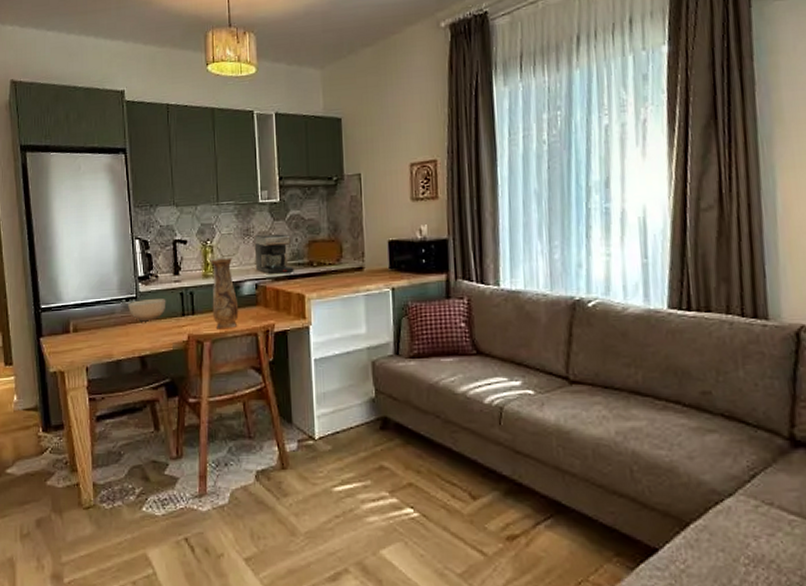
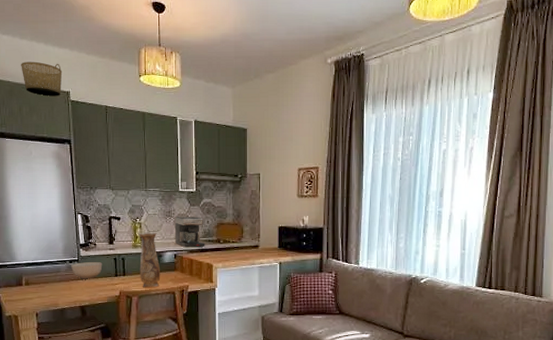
basket: none [68,58,116,99] -> present [21,61,63,97]

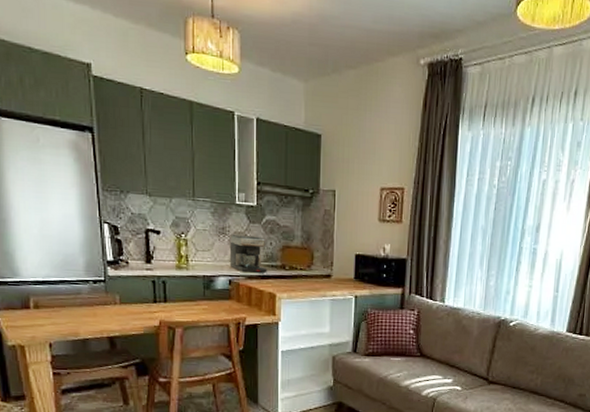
basket: present [21,61,63,97] -> none [21,15,81,68]
bowl: present [71,261,103,279] -> none [96,283,137,305]
vase: present [138,232,161,288] -> none [183,251,212,319]

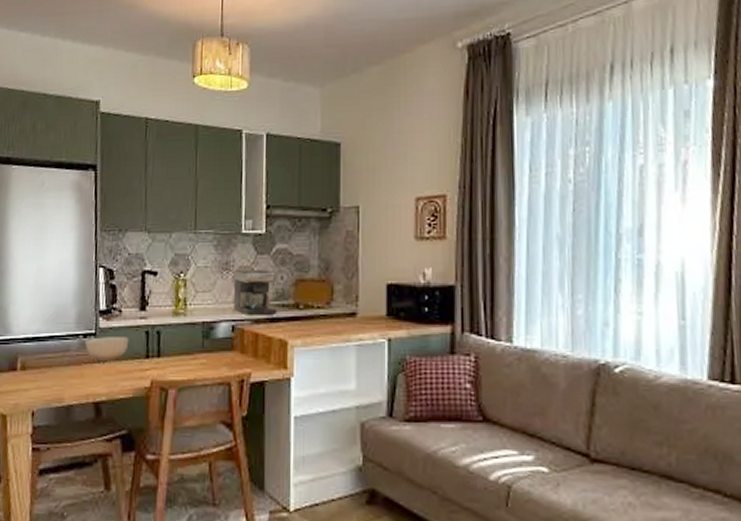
bowl: none [96,283,137,305] -> present [85,335,129,362]

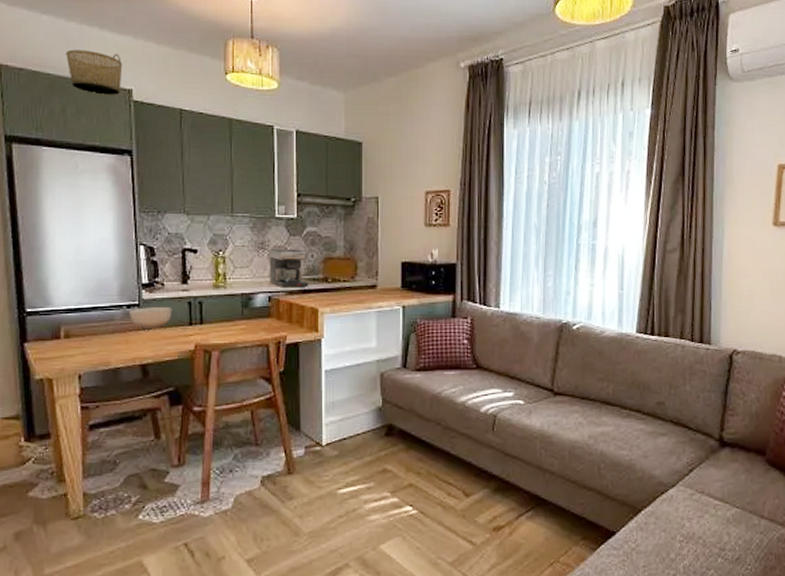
basket: none [39,63,92,109] -> present [66,49,123,95]

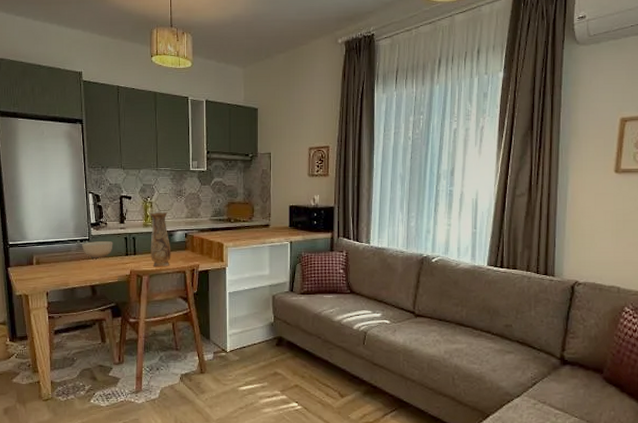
basket: present [66,49,123,95] -> none [34,42,75,77]
vase: none [221,268,250,340] -> present [149,211,171,267]
coffee maker: present [270,249,309,289] -> none [186,196,216,227]

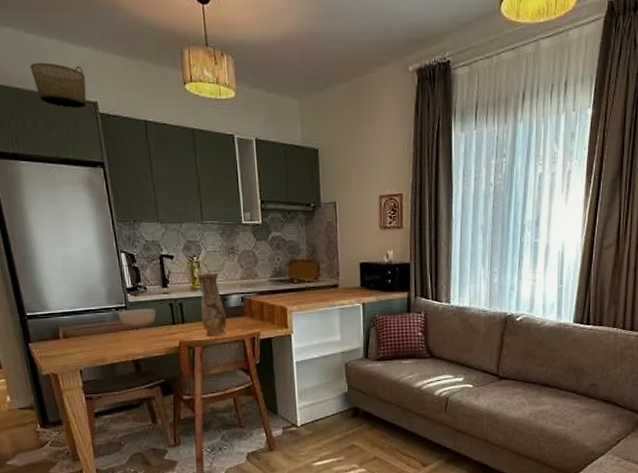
basket: none [34,42,75,77] -> present [30,63,87,108]

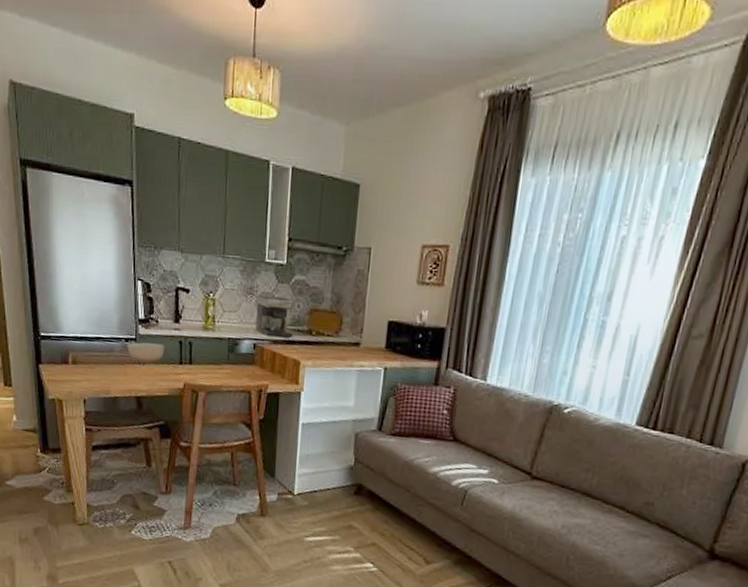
basket: present [30,63,87,108] -> none [73,67,126,119]
vase: present [197,272,227,337] -> none [209,311,236,384]
coffee maker: none [240,253,277,290] -> present [256,295,293,338]

